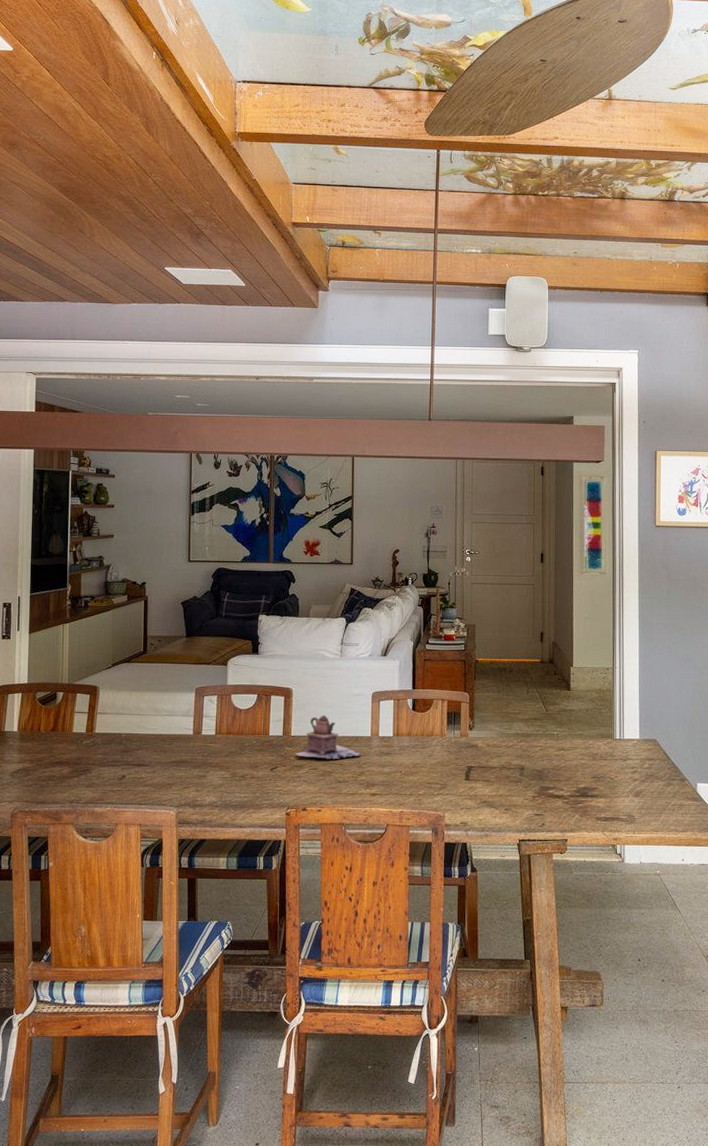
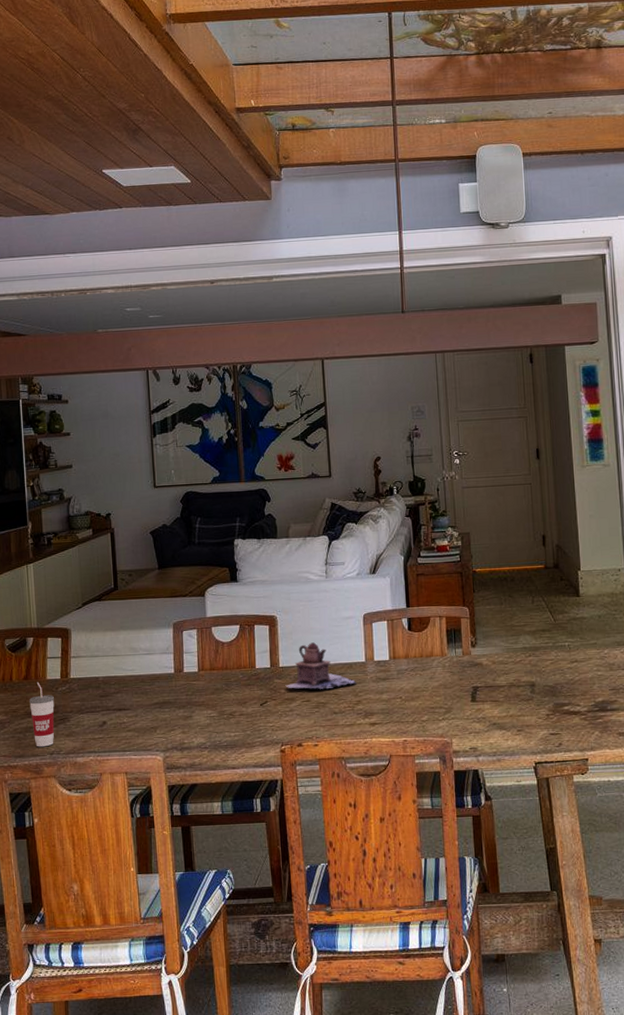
cup: none [54,734,78,796] -> present [29,682,55,747]

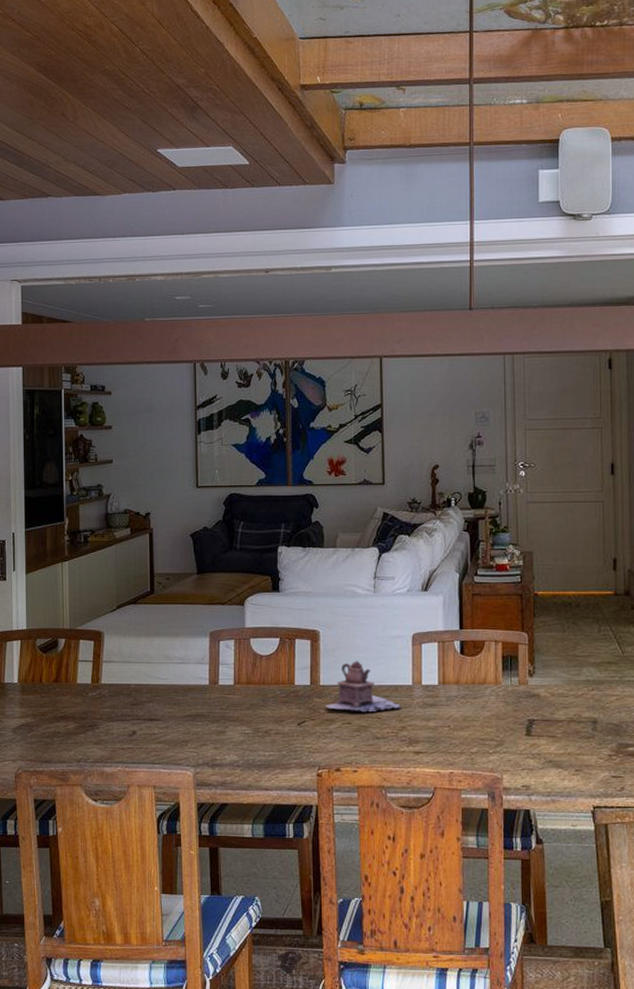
cup: present [29,682,55,747] -> none [59,685,84,754]

